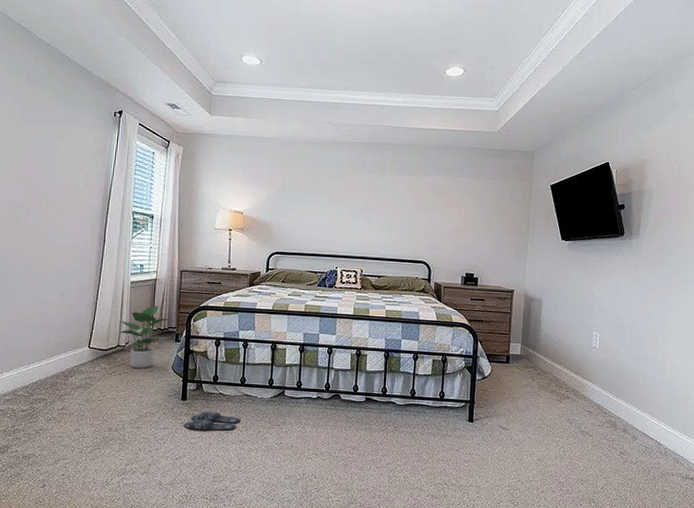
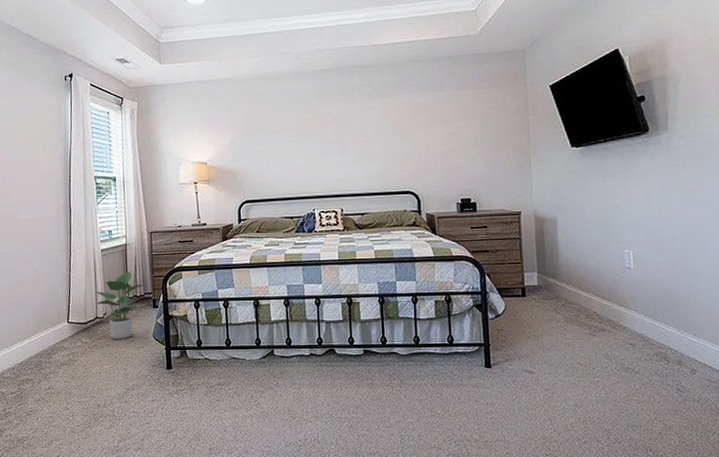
slippers: present [183,411,241,431] -> none [172,379,231,400]

